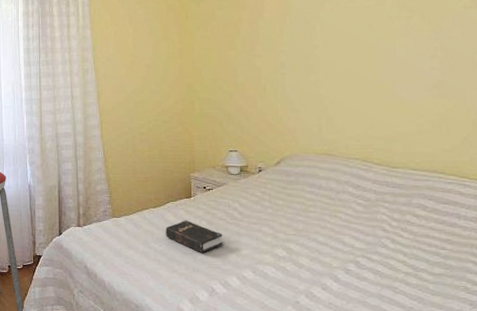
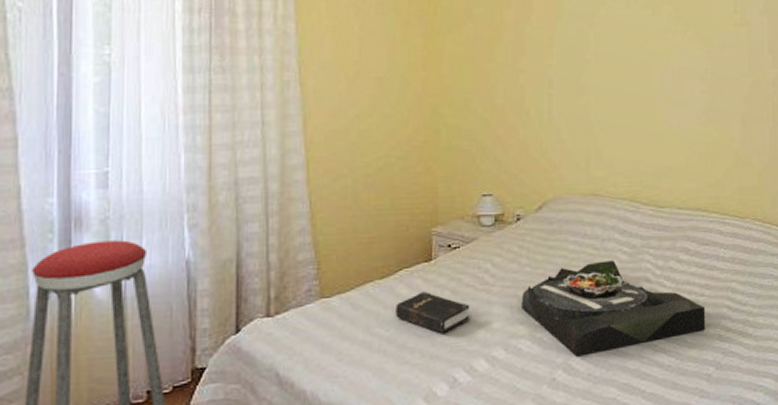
serving tray: none [266,209,449,287] -> present [522,260,706,357]

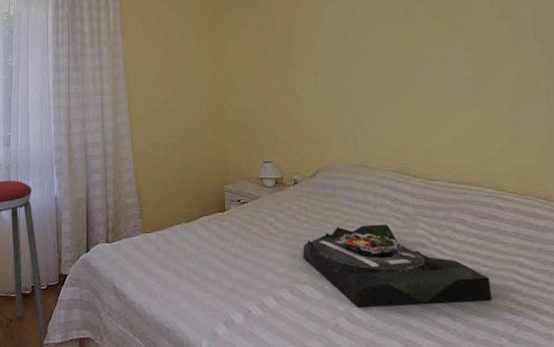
hardback book: present [396,291,470,334] -> none [199,235,259,272]

